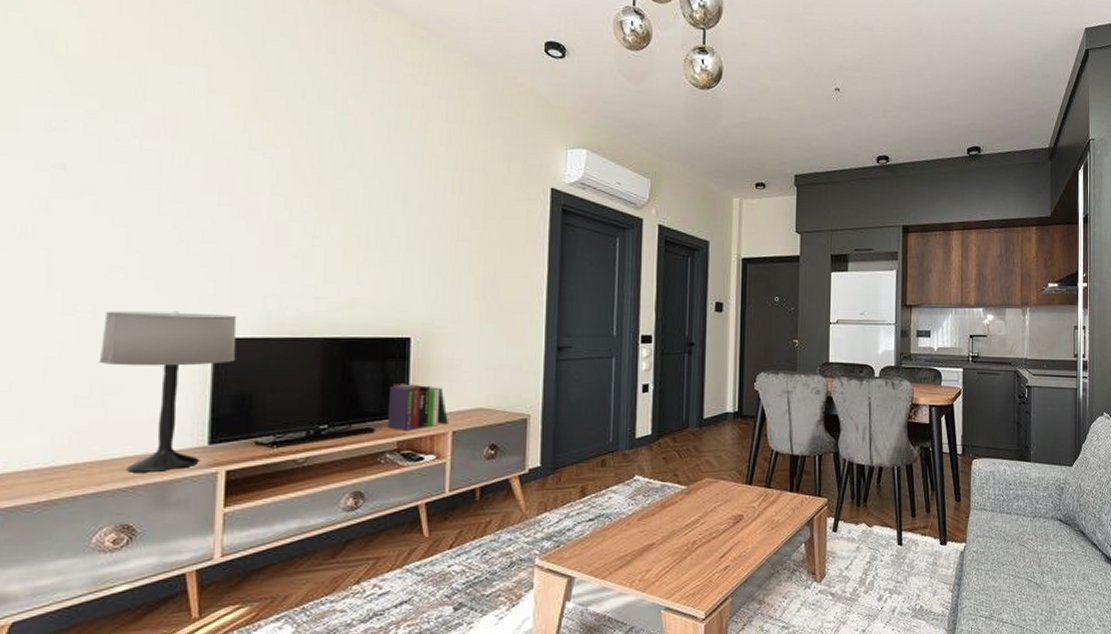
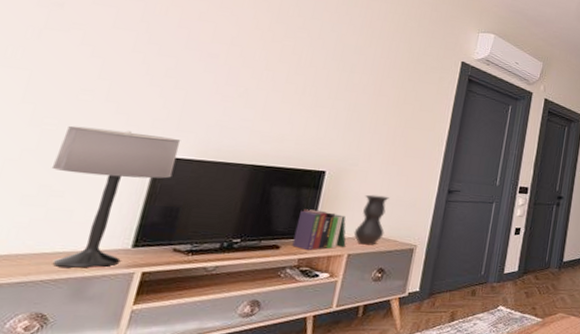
vase: none [455,360,490,421] -> present [353,194,389,246]

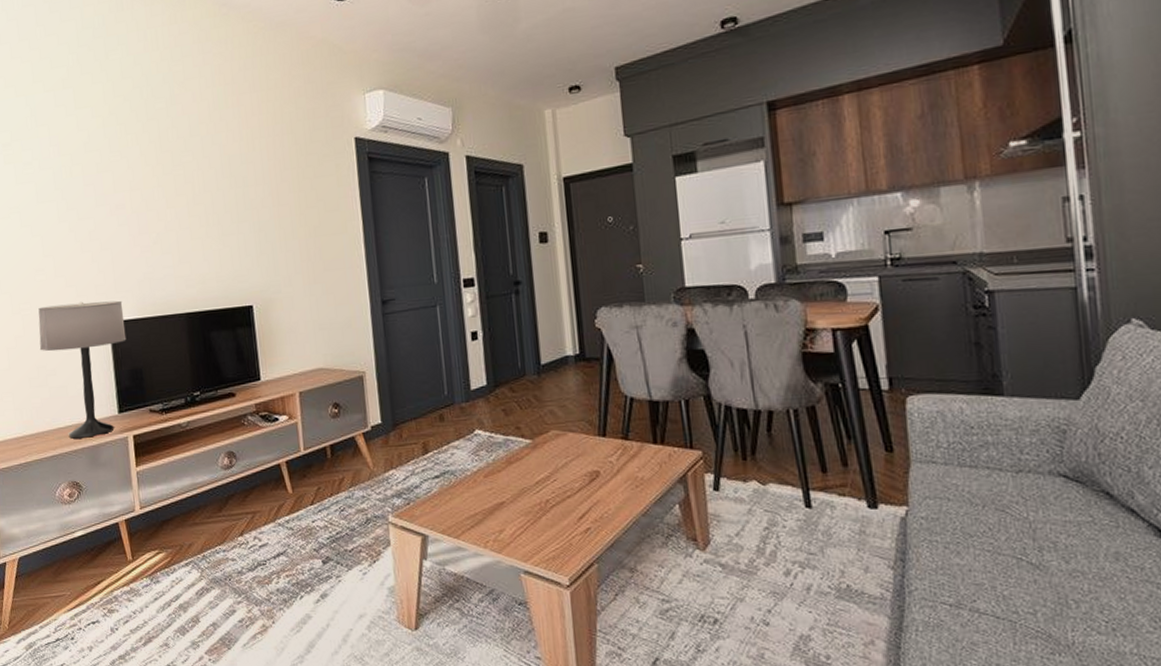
books: present [292,209,346,251] -> none [242,348,294,395]
vase: present [353,194,389,246] -> none [297,321,328,381]

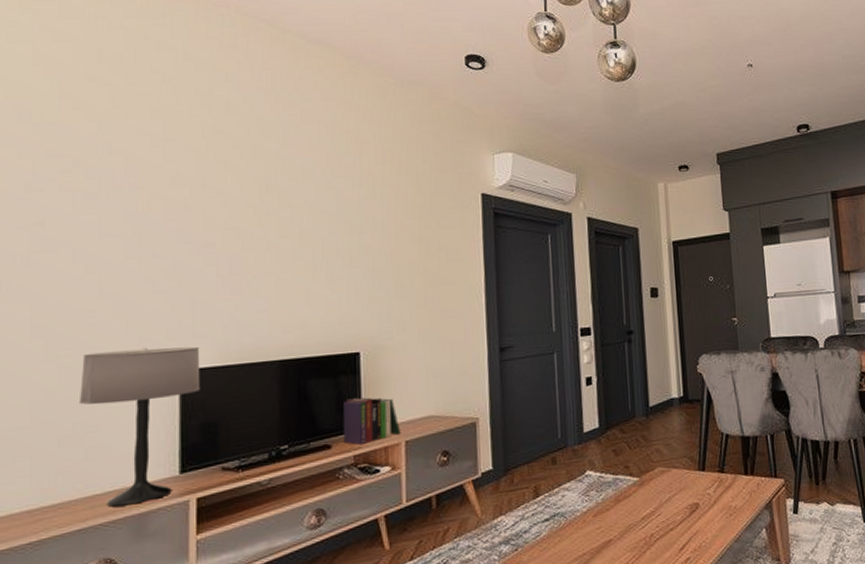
books: none [242,348,294,395] -> present [342,397,401,446]

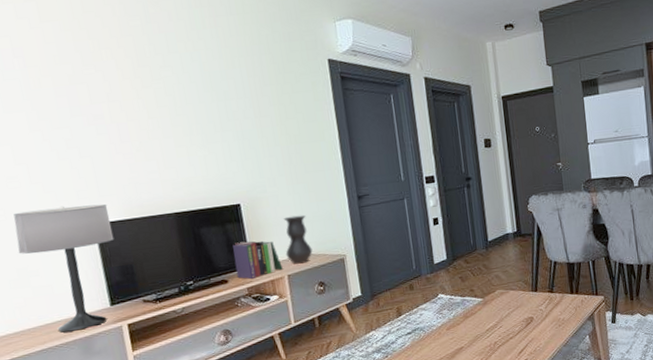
vase: none [406,368,439,429] -> present [283,214,313,265]

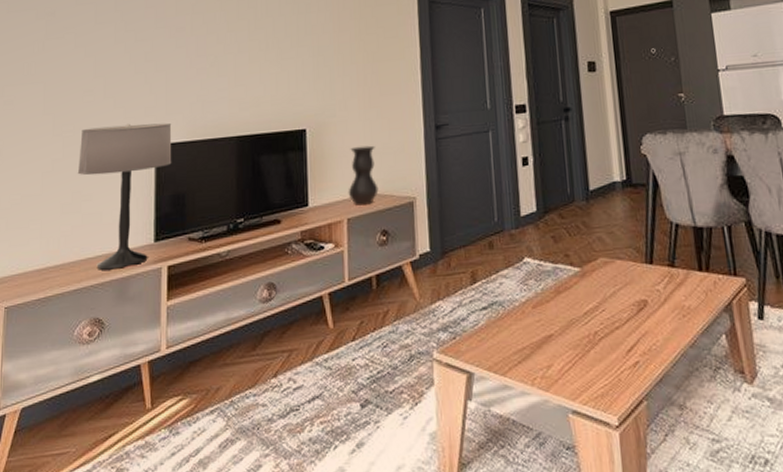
books: present [232,240,283,280] -> none [291,173,343,221]

